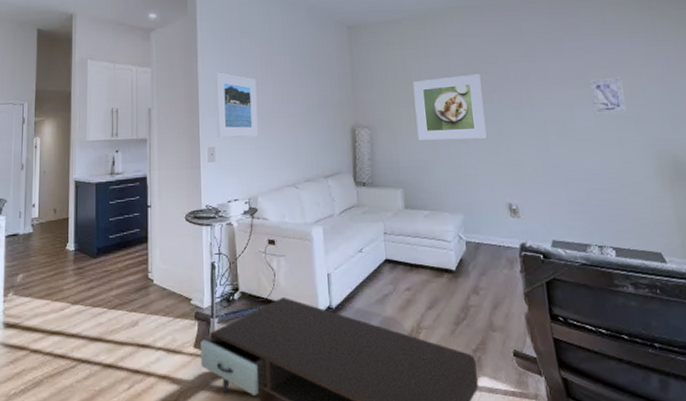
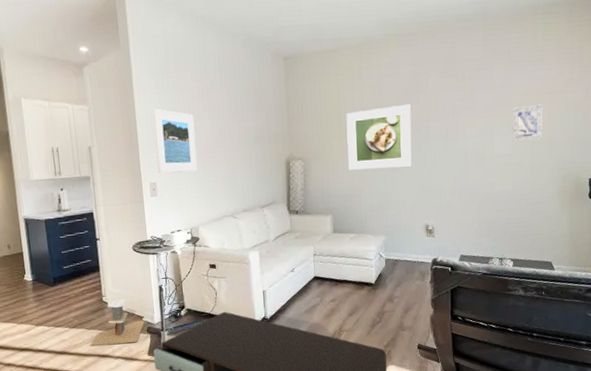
side table: none [129,276,193,332] -> present [90,298,145,346]

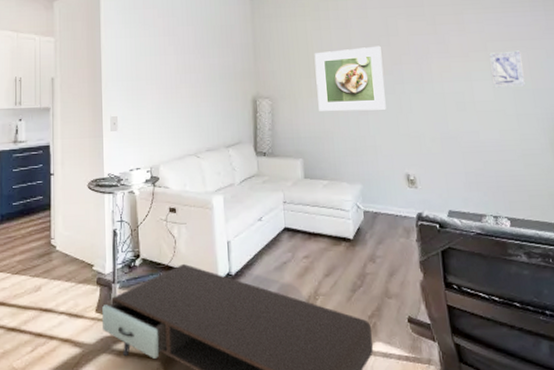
side table: present [90,298,145,346] -> none [32,242,95,297]
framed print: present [153,108,197,174] -> none [118,42,160,107]

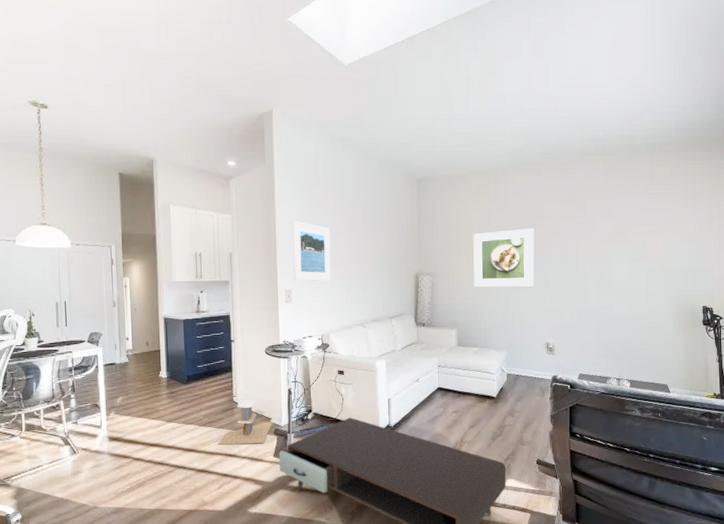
side table: none [32,242,95,297] -> present [218,400,273,445]
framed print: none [118,42,160,107] -> present [292,220,331,282]
wall art: present [489,50,525,88] -> none [629,234,659,268]

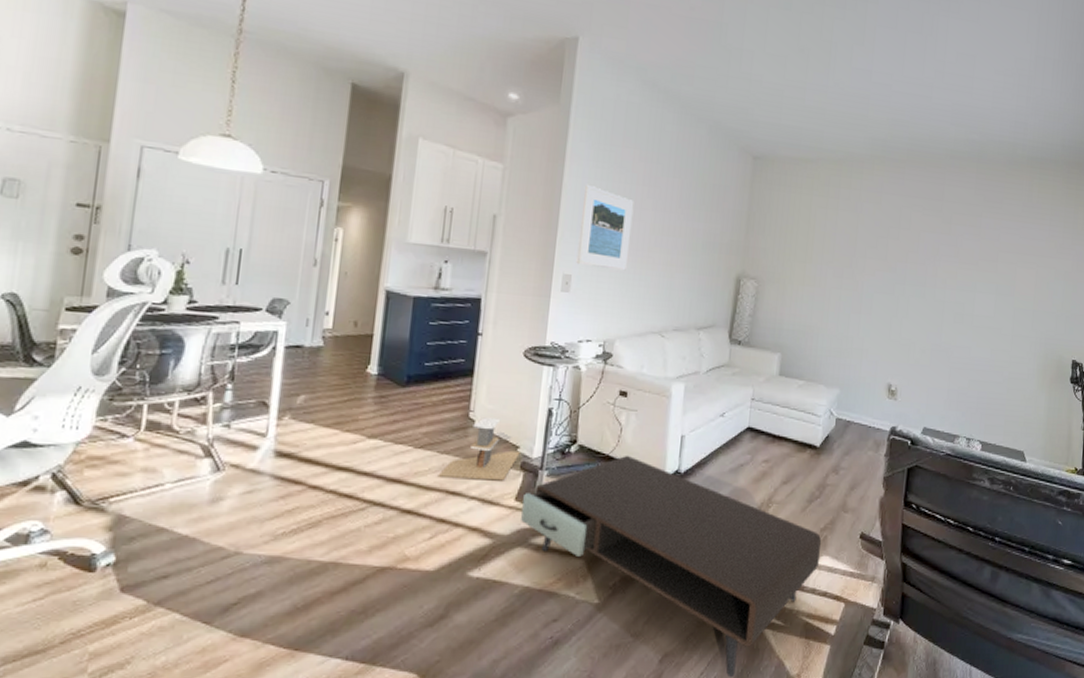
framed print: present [473,228,535,287] -> none [808,234,889,311]

